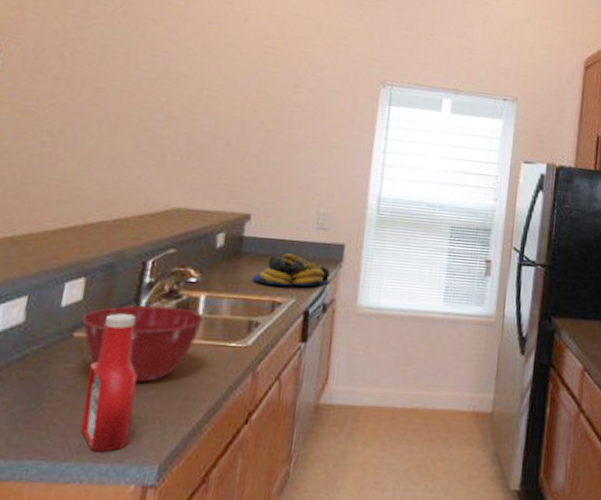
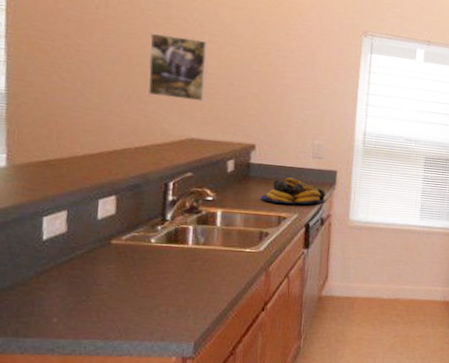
ketchup bottle: present [80,313,138,453] -> none [126,225,170,333]
mixing bowl: present [82,305,204,383] -> none [117,219,222,280]
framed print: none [134,89,206,165] -> present [148,32,208,102]

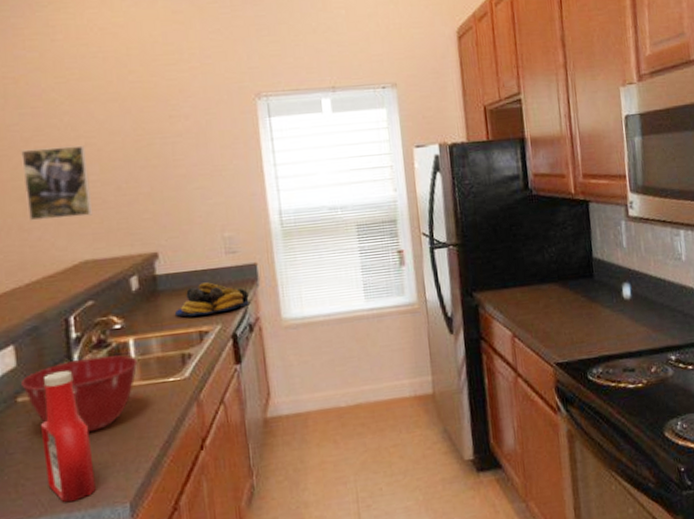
mixing bowl: none [117,219,222,280] -> present [21,354,138,433]
ketchup bottle: none [126,225,170,333] -> present [40,371,96,503]

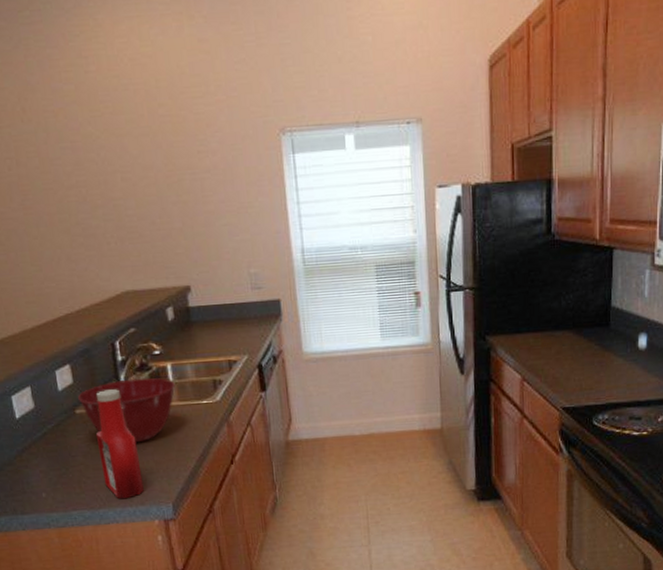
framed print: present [20,145,93,221] -> none [63,180,131,253]
fruit bowl: present [174,282,249,317] -> none [206,315,273,347]

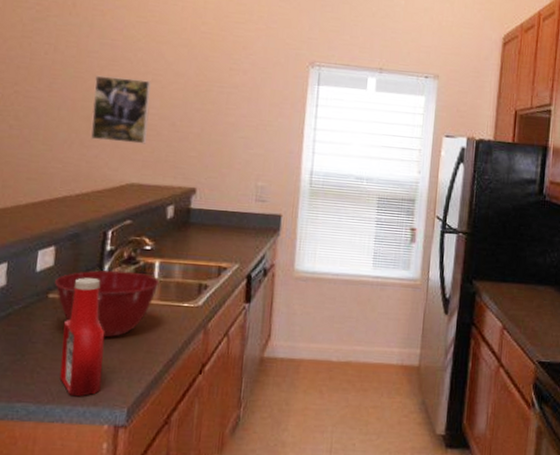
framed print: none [63,180,131,253] -> present [91,75,151,144]

